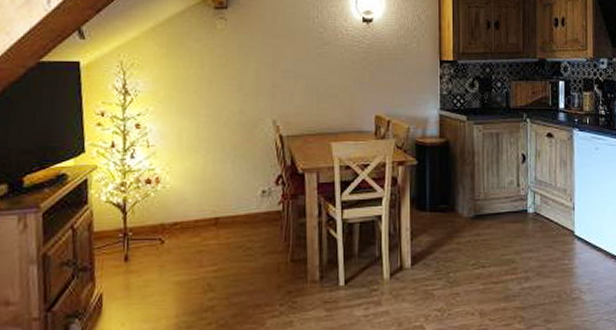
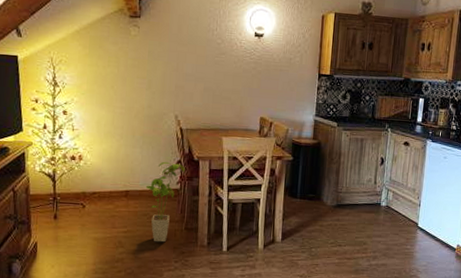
house plant: none [239,177,289,281] -> present [145,161,186,243]

